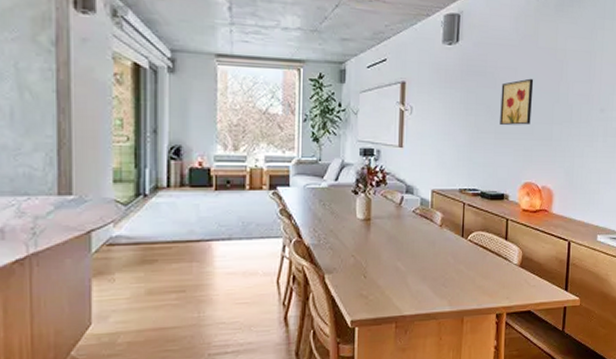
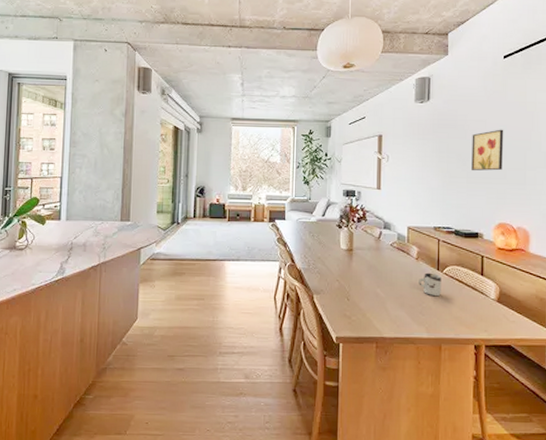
cup: none [442,240,466,266] -> present [419,272,441,297]

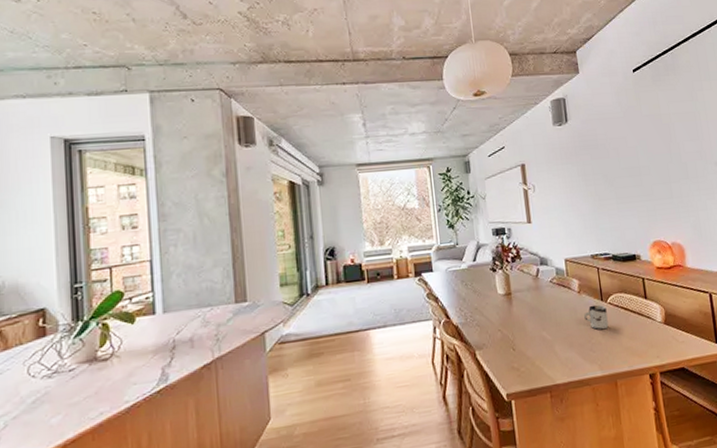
wall art: present [471,129,504,171] -> none [614,144,649,190]

